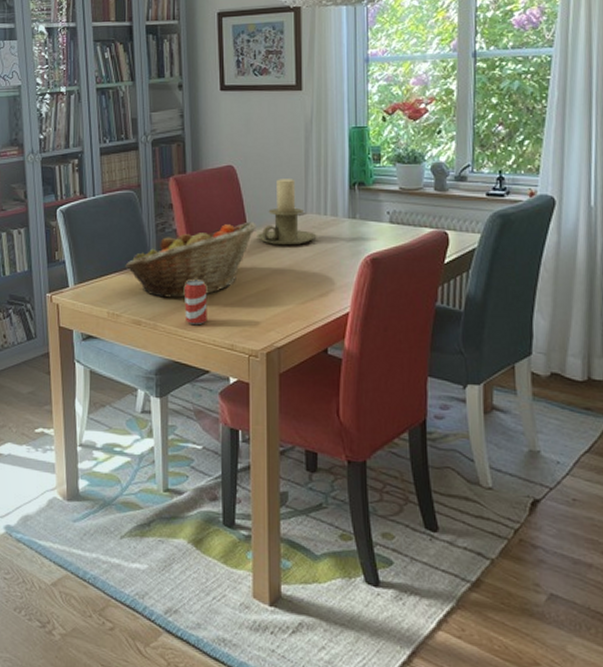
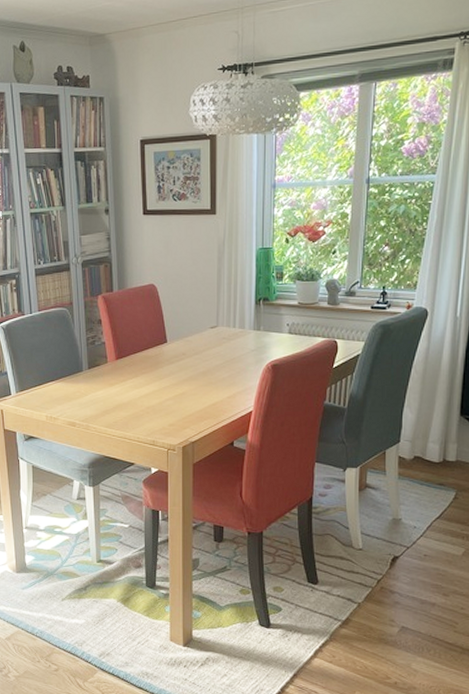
fruit basket: present [125,221,257,298] -> none [60,334,175,402]
beverage can: present [185,279,207,326] -> none [113,386,132,426]
candle holder: present [257,179,317,246] -> none [175,295,227,355]

